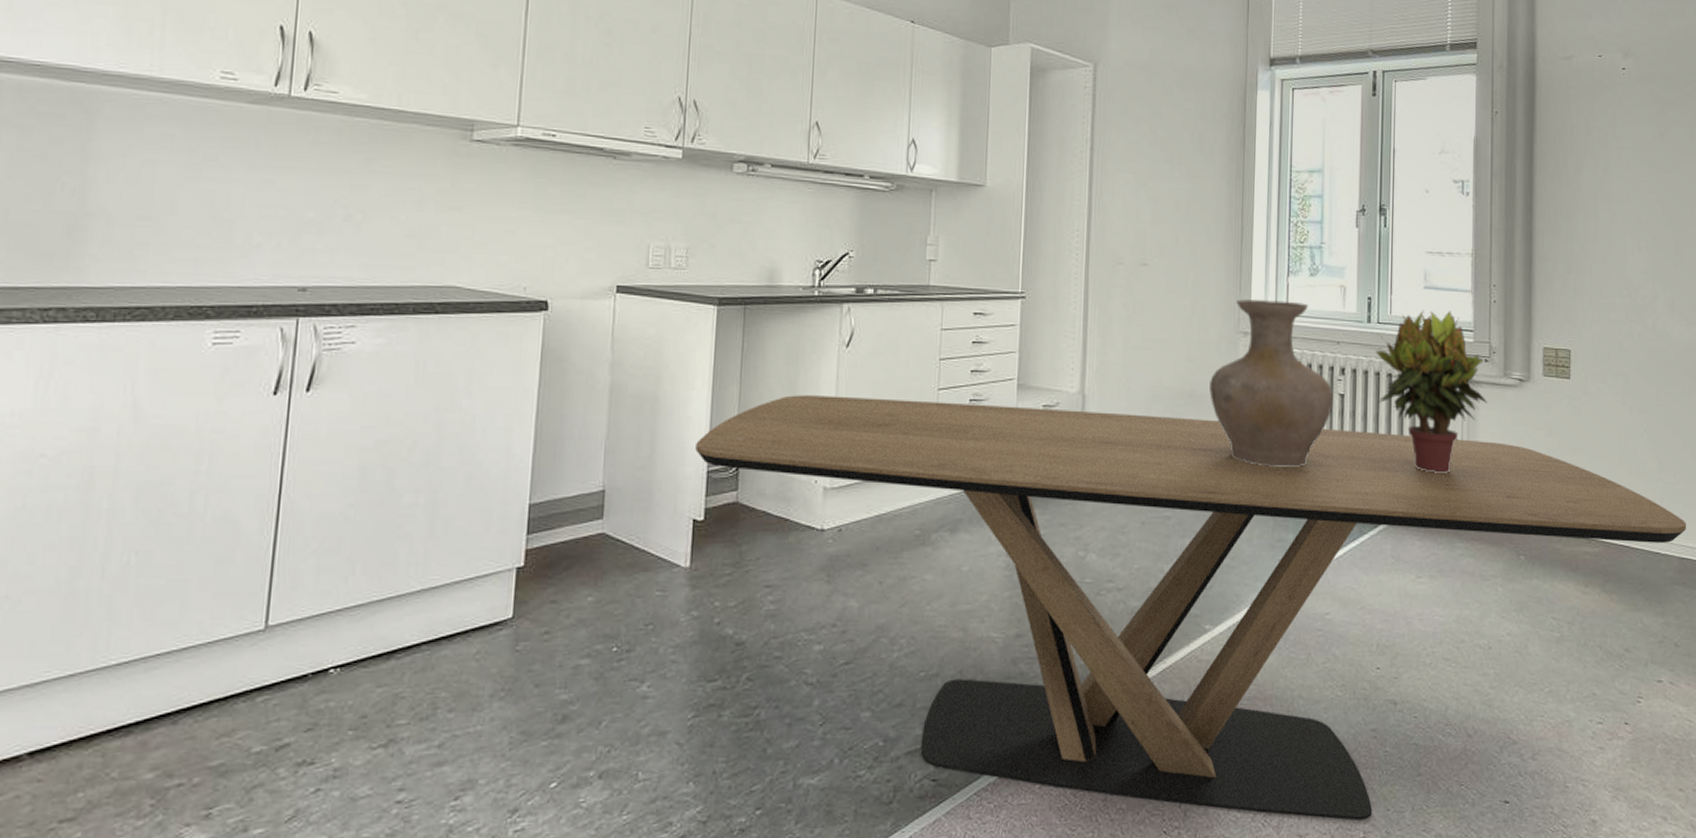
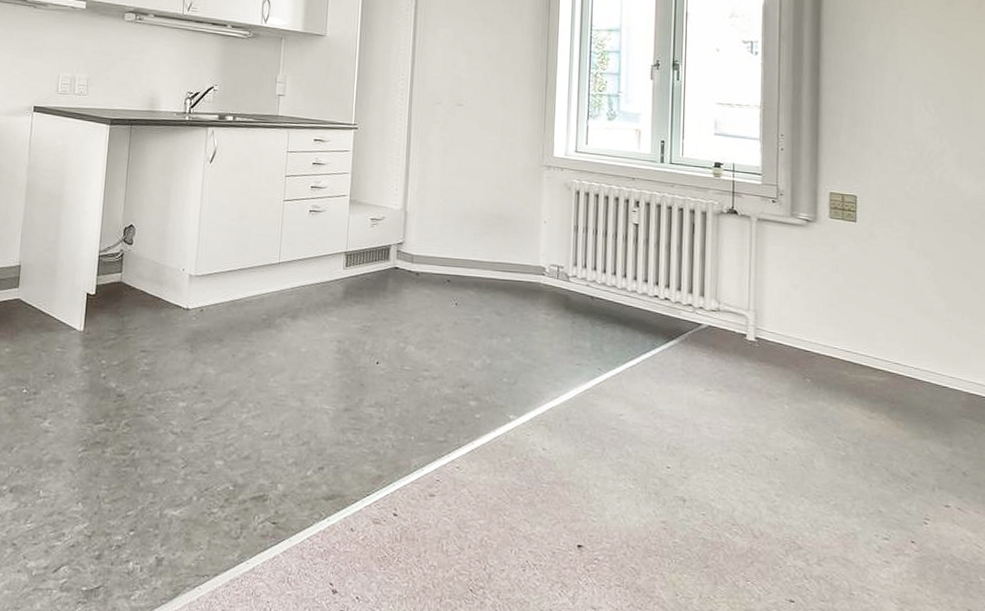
dining table: present [695,395,1687,821] -> none [90,199,976,601]
vase: present [1209,299,1333,468] -> none [516,137,628,285]
potted plant: present [1375,310,1488,473] -> none [668,154,775,299]

